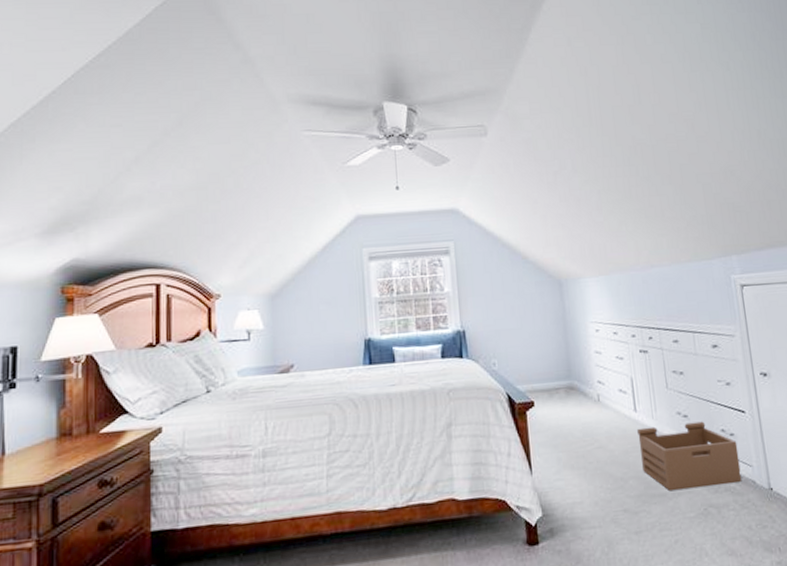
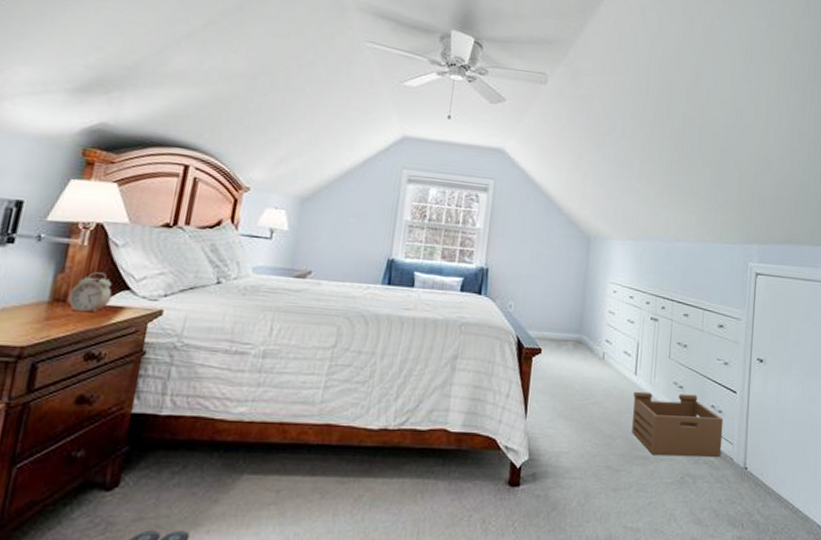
alarm clock: none [73,401,113,443] -> present [67,272,113,313]

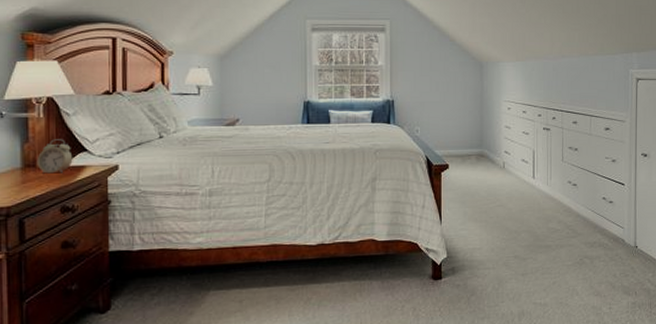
wooden crate: present [632,391,724,457] -> none [533,190,614,244]

